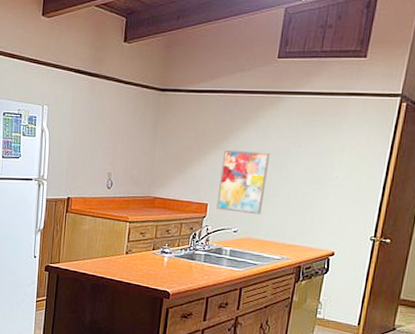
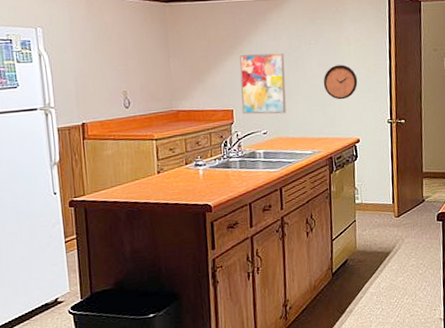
clock: none [306,171,346,209] -> present [323,64,358,100]

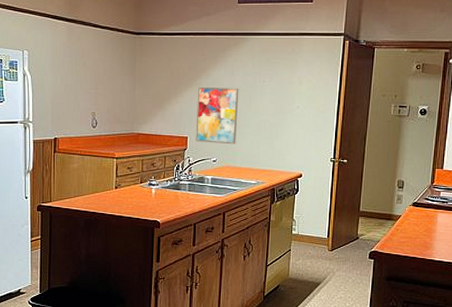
clock: present [323,64,358,100] -> none [273,103,306,136]

